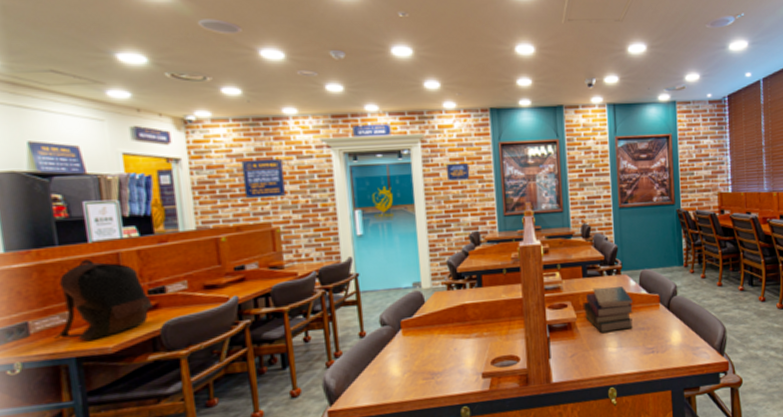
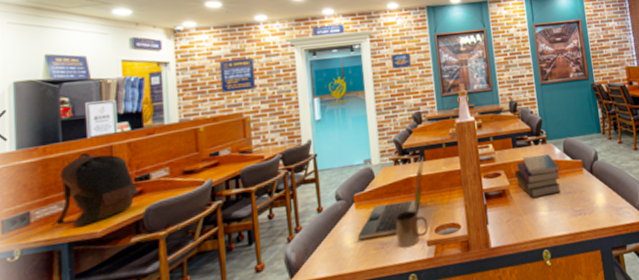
laptop: none [405,282,482,368] -> present [358,156,424,240]
mug: none [446,340,484,380] -> present [395,210,429,249]

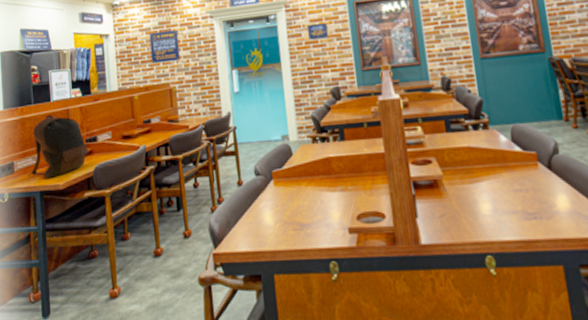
laptop: present [358,156,424,240] -> none [277,135,344,218]
mug: present [395,210,429,249] -> none [314,193,350,233]
books: present [514,154,561,199] -> none [448,142,508,194]

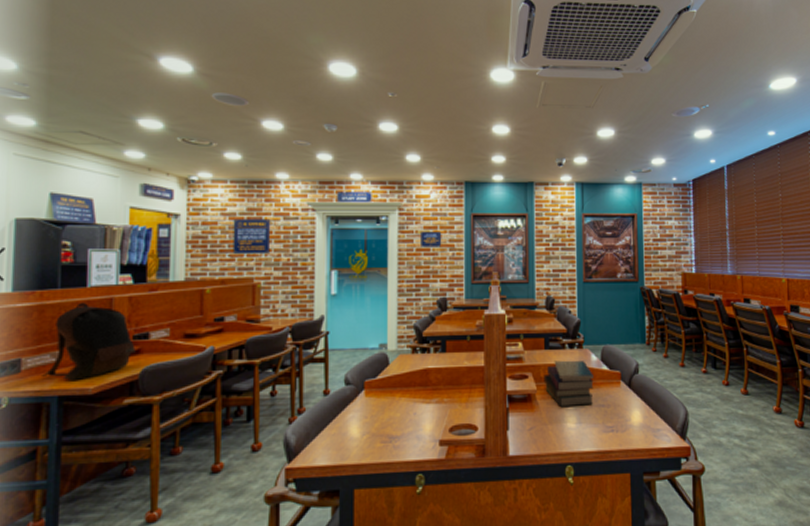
books: none [448,142,508,194] -> present [543,360,594,408]

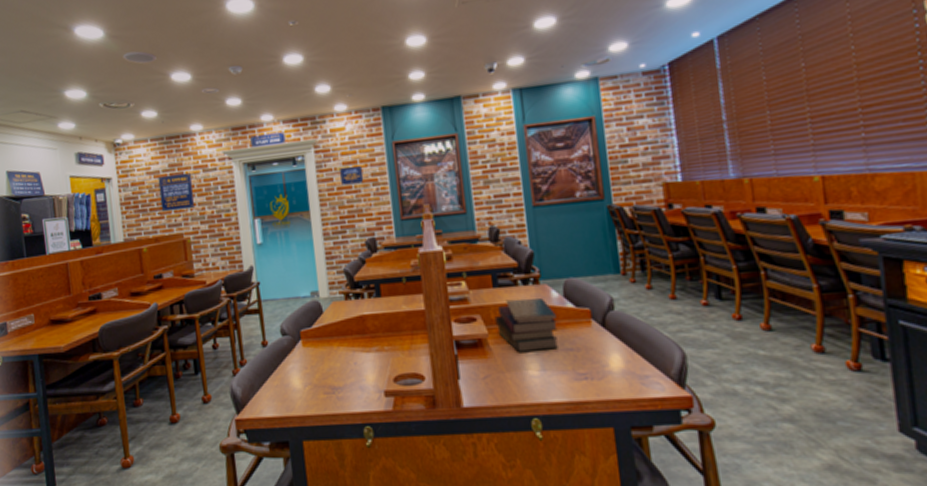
backpack: present [42,302,136,382] -> none [24,268,93,341]

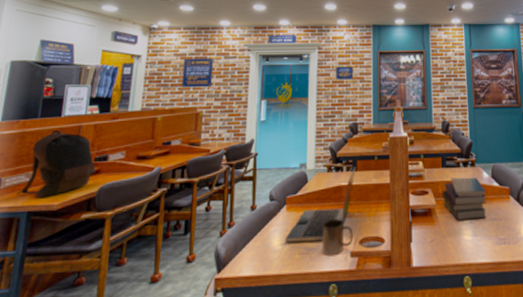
backpack: none [24,268,93,341] -> present [16,129,96,199]
laptop: none [306,291,380,381] -> present [286,166,356,242]
mug: none [346,354,386,396] -> present [322,219,354,257]

